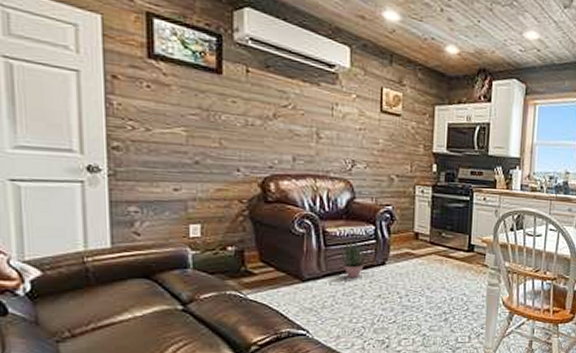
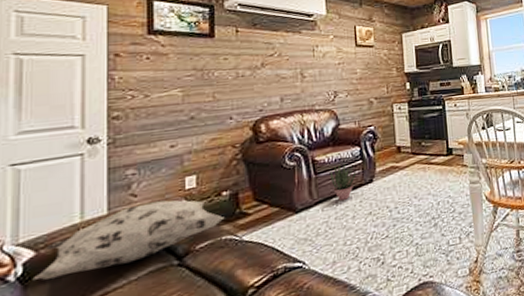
decorative pillow: none [41,244,229,300] -> present [32,200,225,280]

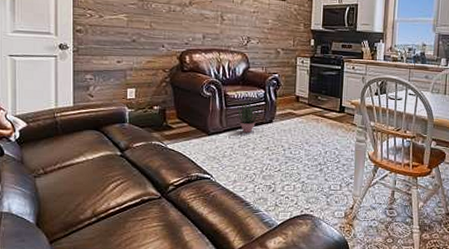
decorative pillow: present [32,200,225,280] -> none [25,103,155,146]

